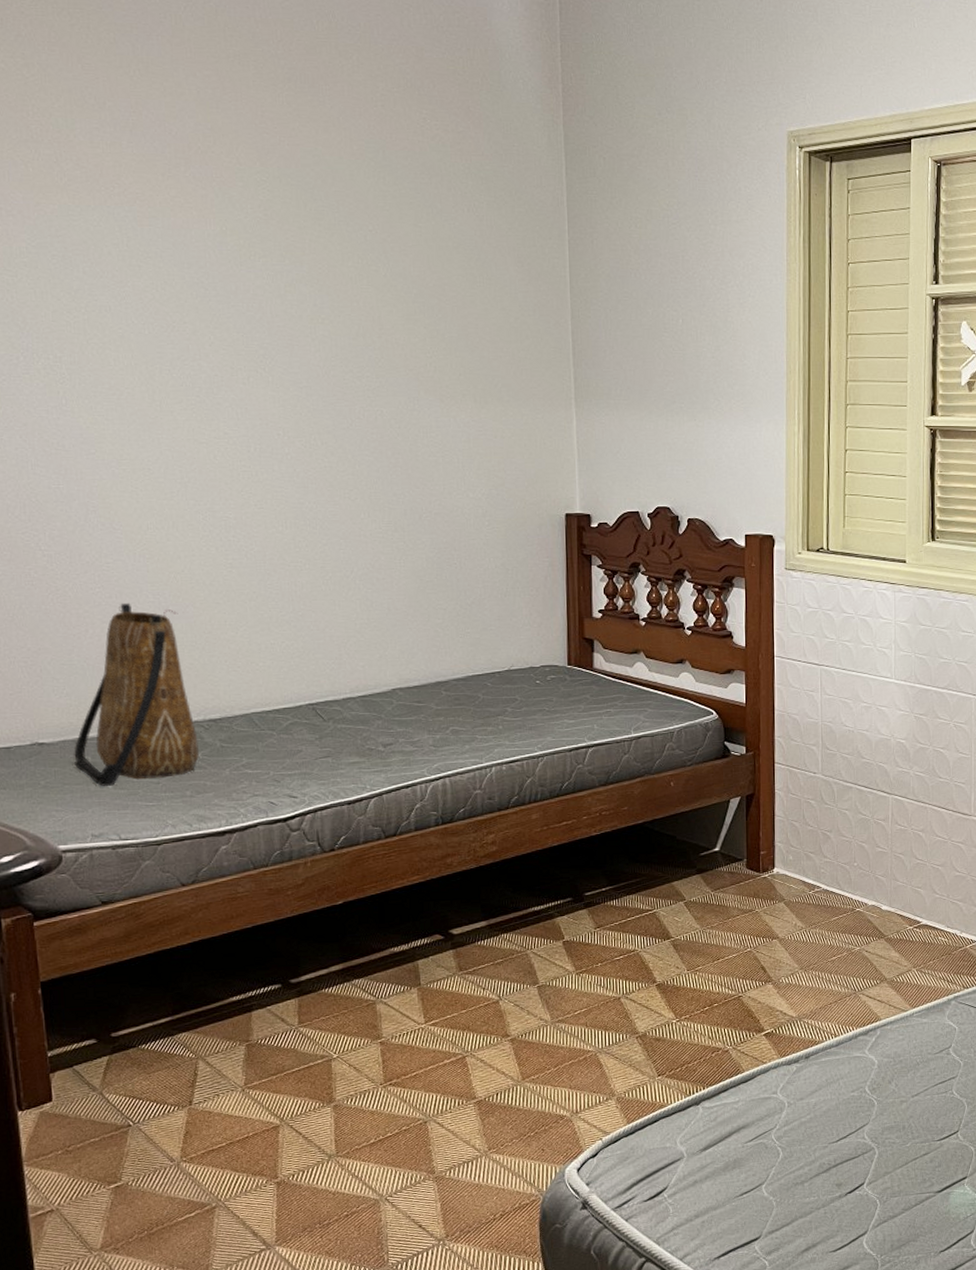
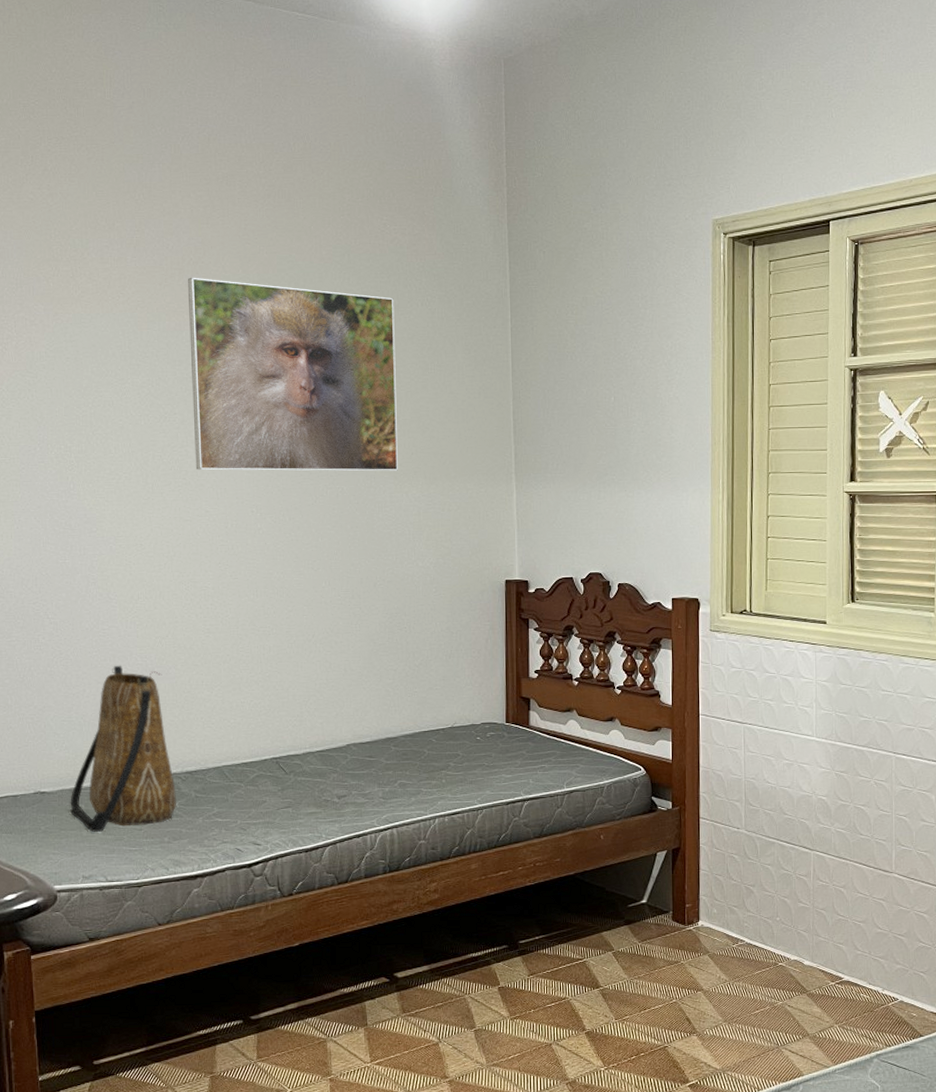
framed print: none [195,168,444,393] -> present [187,277,398,471]

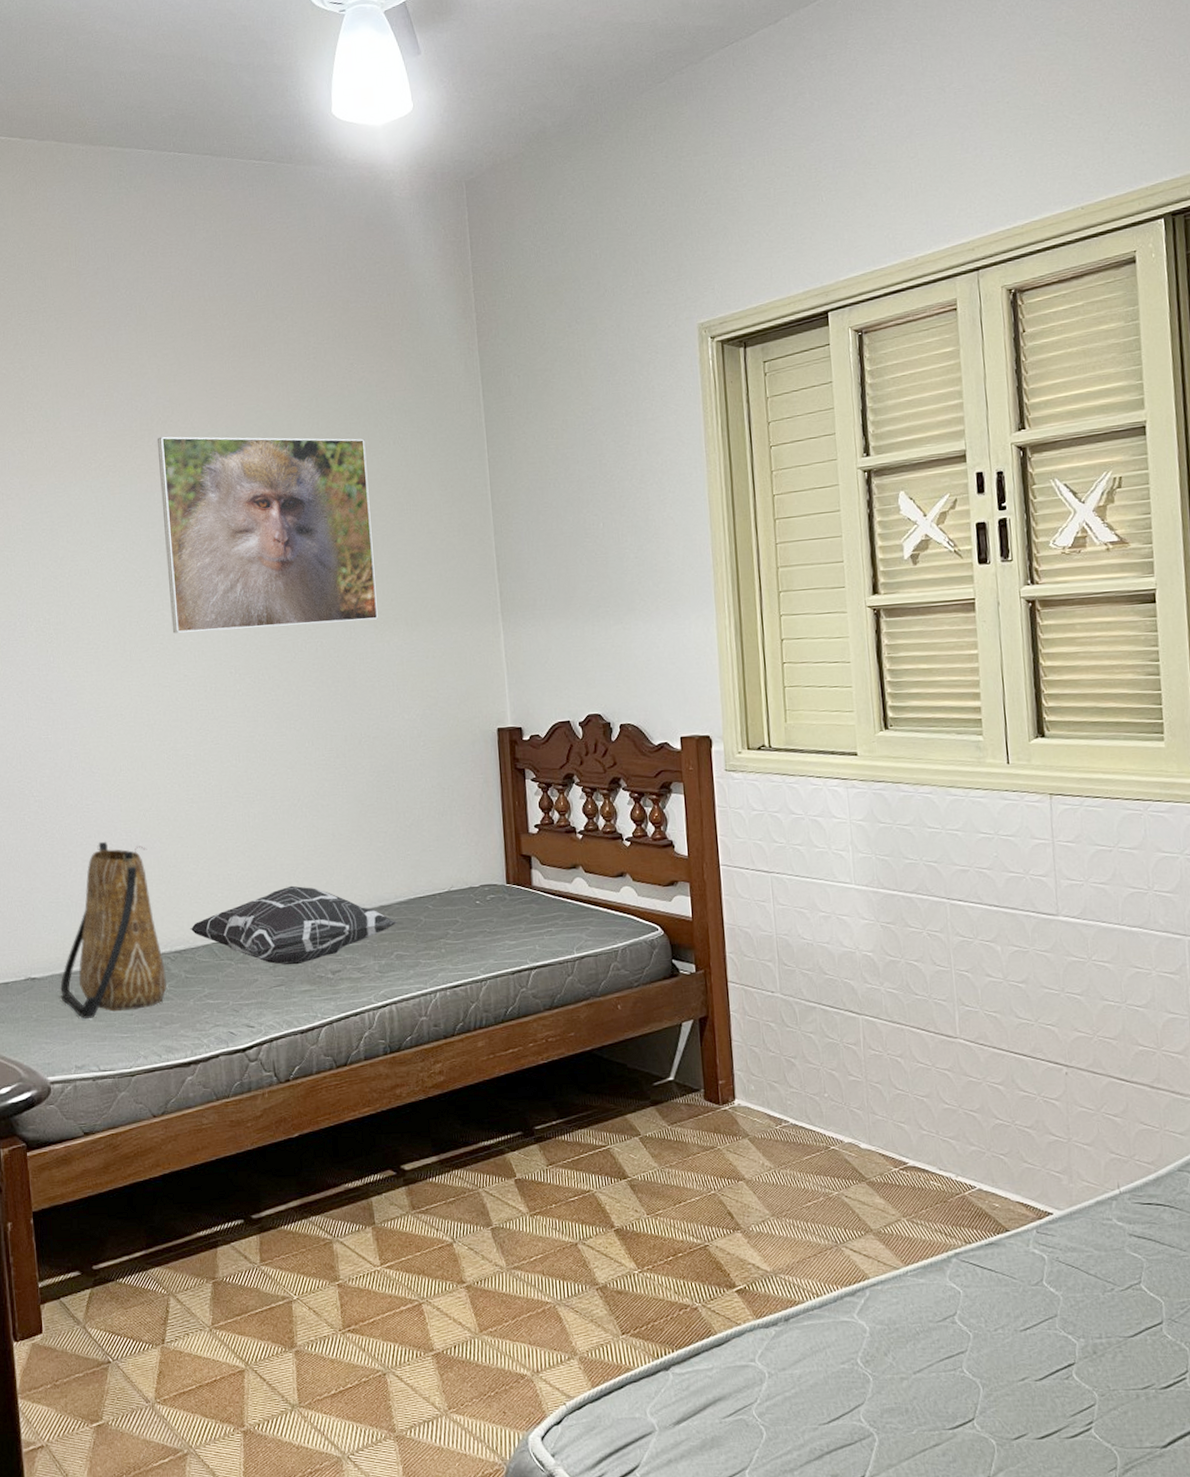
decorative pillow: none [202,715,402,789] -> present [190,885,398,965]

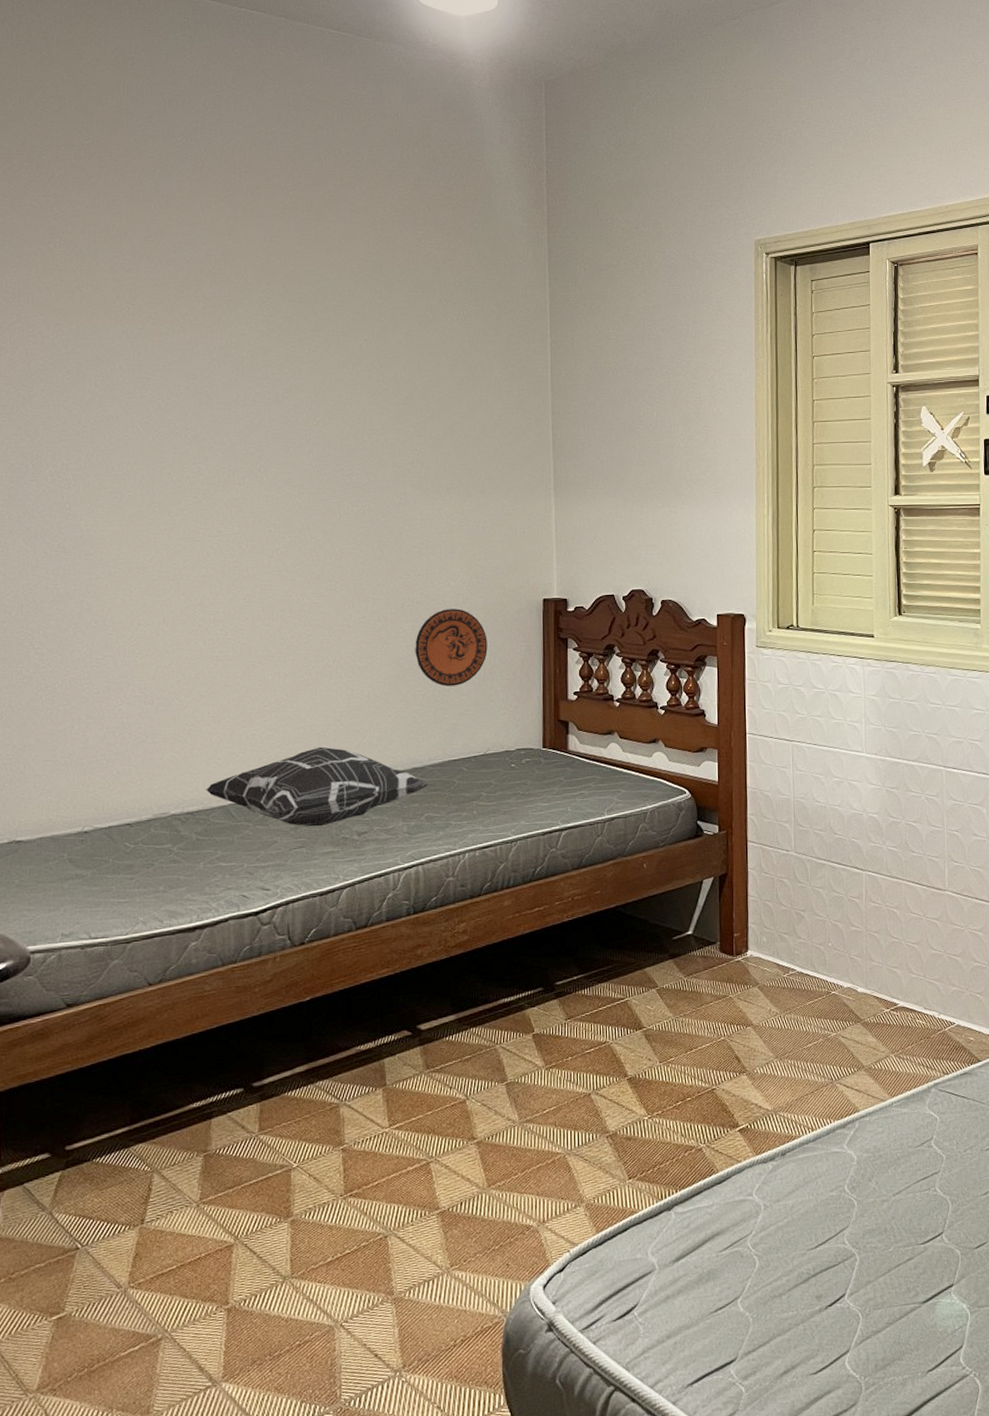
tote bag: present [60,841,167,1019] -> none [50,697,174,884]
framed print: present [157,436,378,633] -> none [205,289,430,488]
decorative plate: none [374,742,445,823] -> present [415,609,488,687]

